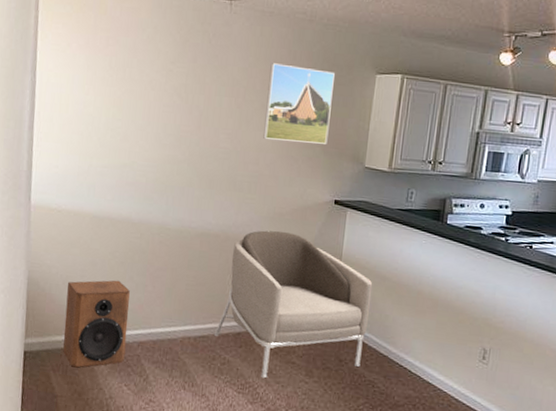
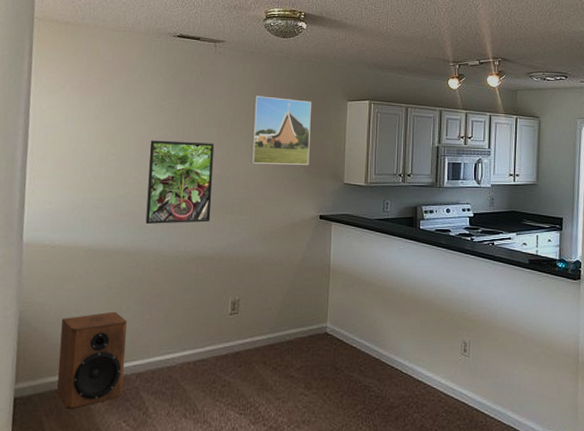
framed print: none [150,107,225,198] -> present [145,140,215,224]
armchair: present [213,230,373,378] -> none [213,248,360,395]

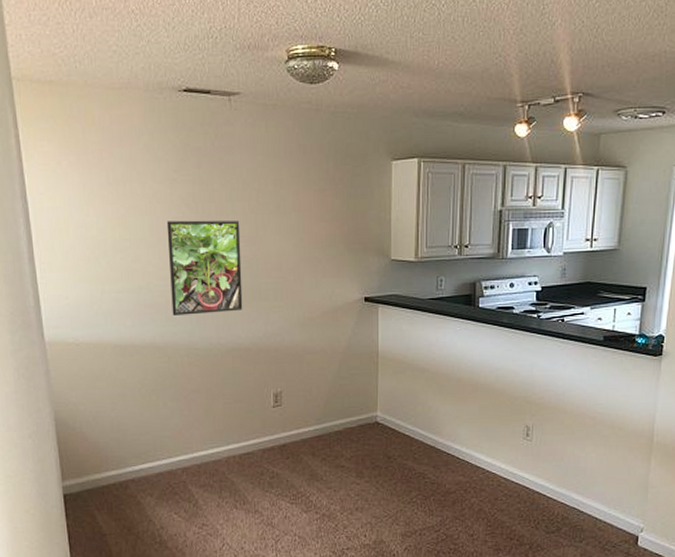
speaker: present [57,311,127,409] -> none [98,408,171,503]
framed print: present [251,95,311,165] -> none [281,160,350,242]

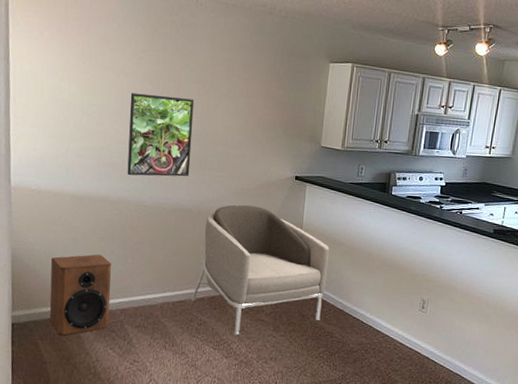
speaker: none [98,408,171,503] -> present [49,254,111,336]
armchair: none [259,336,413,485] -> present [190,204,330,334]

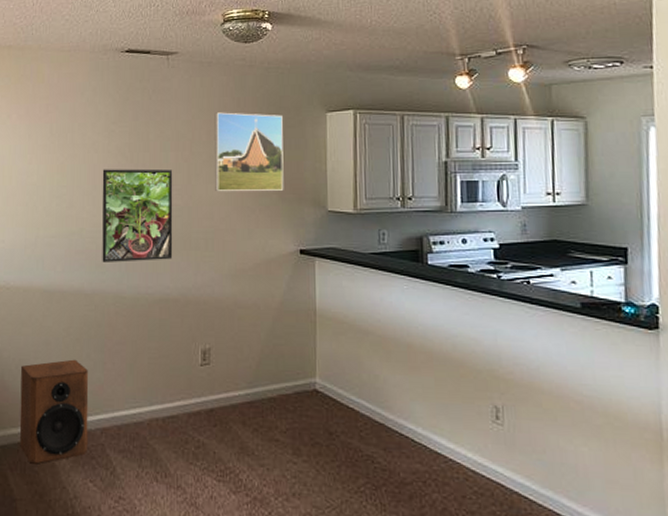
armchair: present [190,204,330,334] -> none [184,289,356,460]
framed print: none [230,52,293,126] -> present [215,112,284,191]

